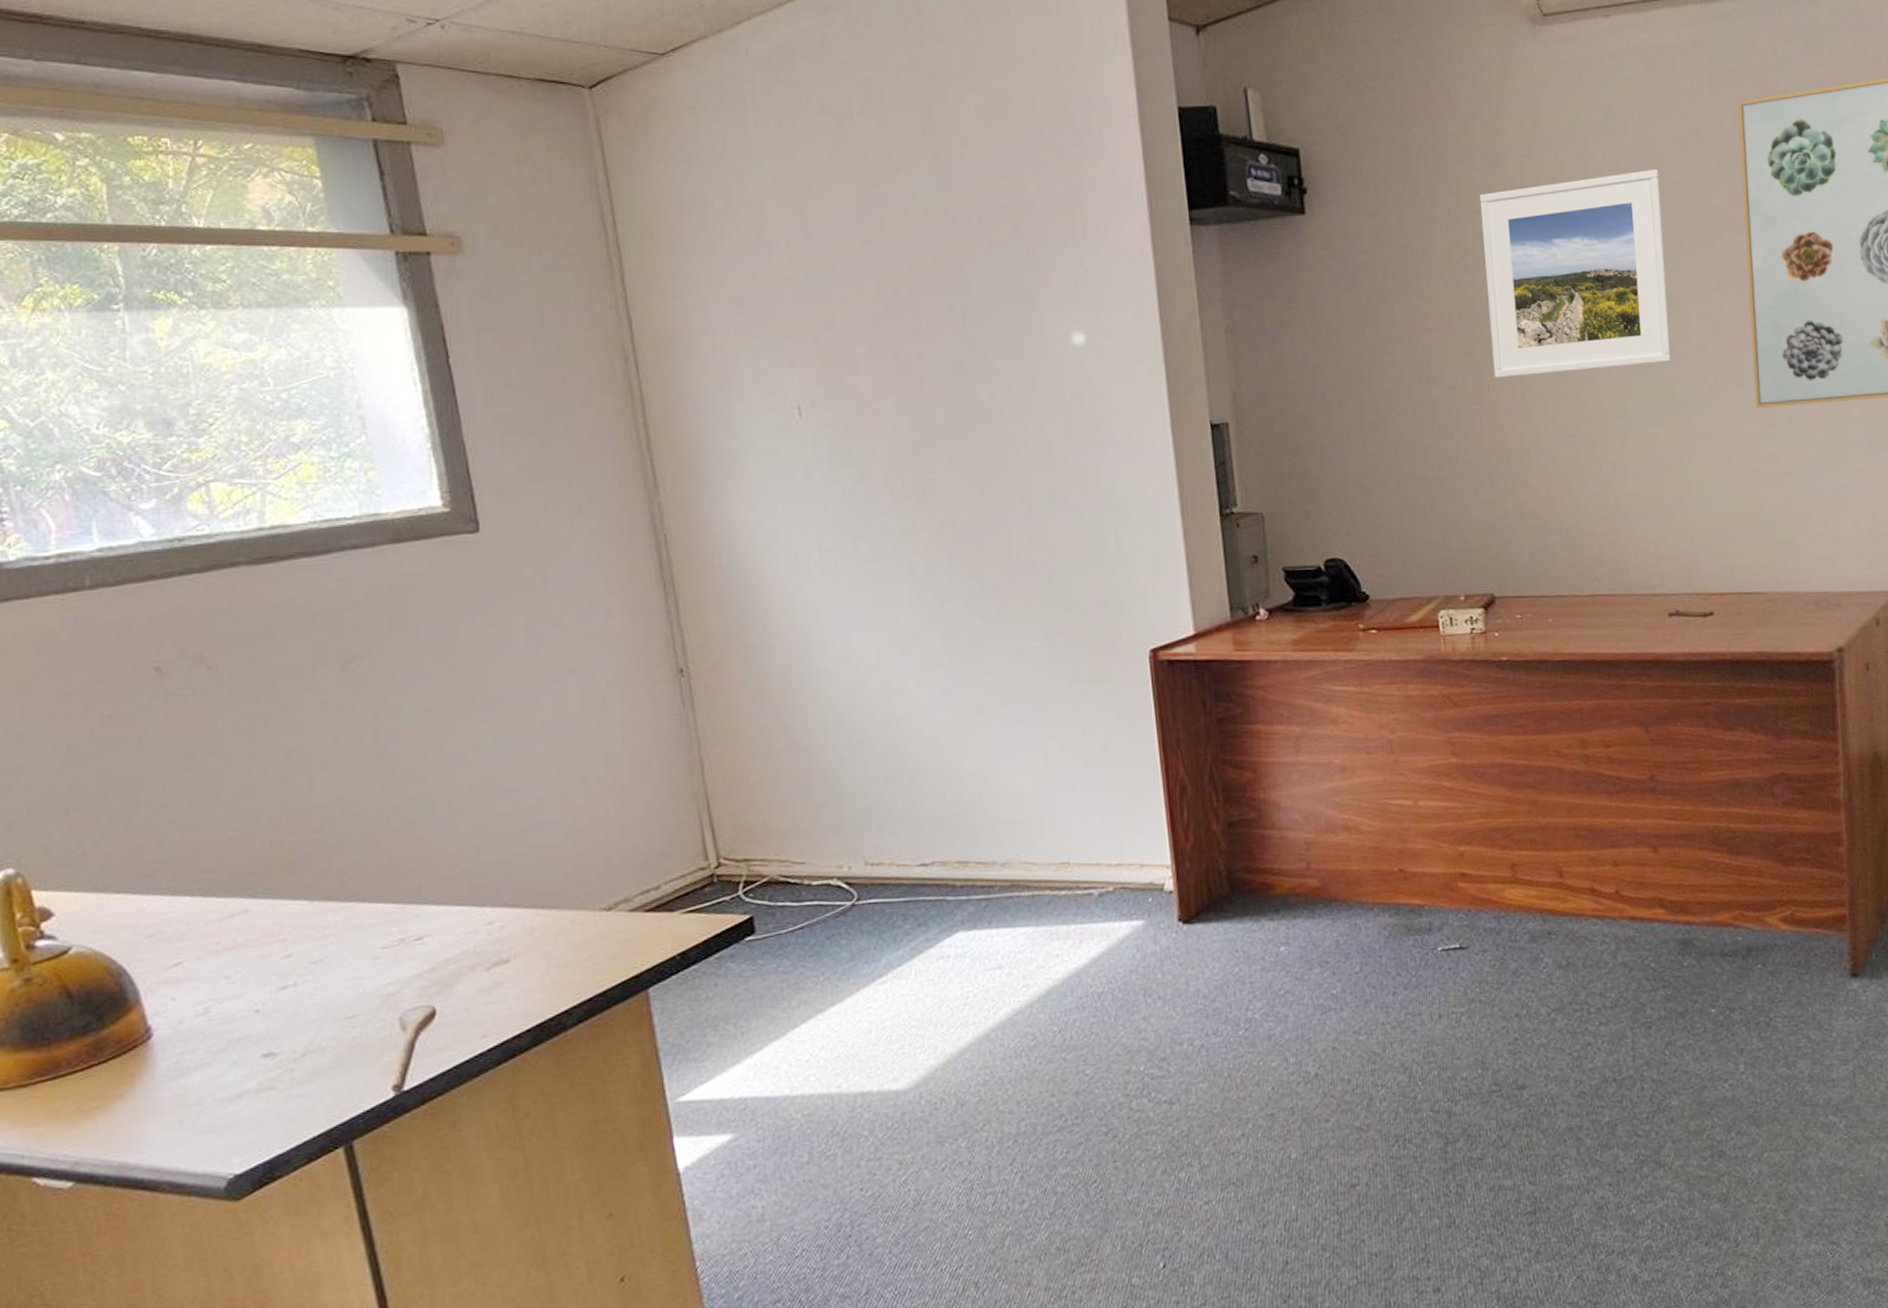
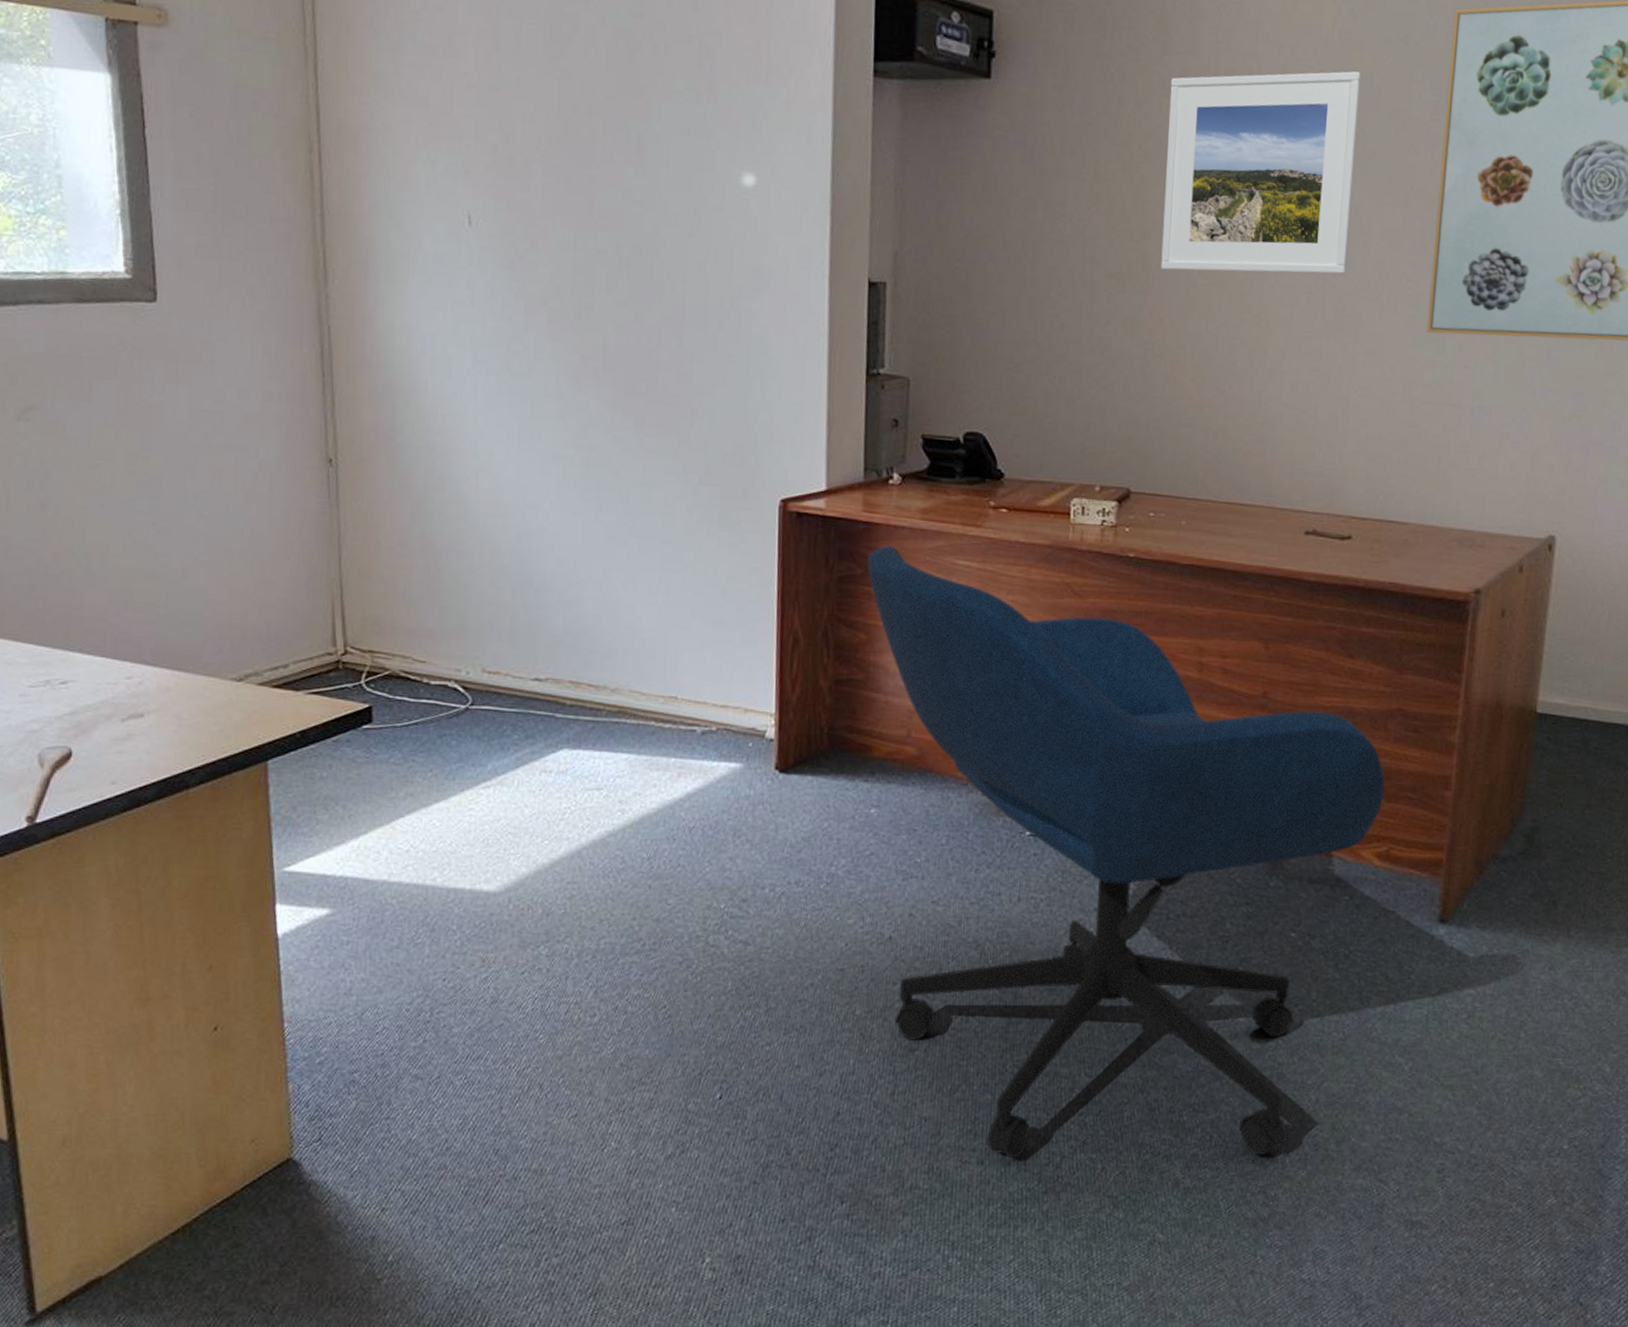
office chair: none [1245,680,1781,1281] -> present [867,545,1385,1159]

